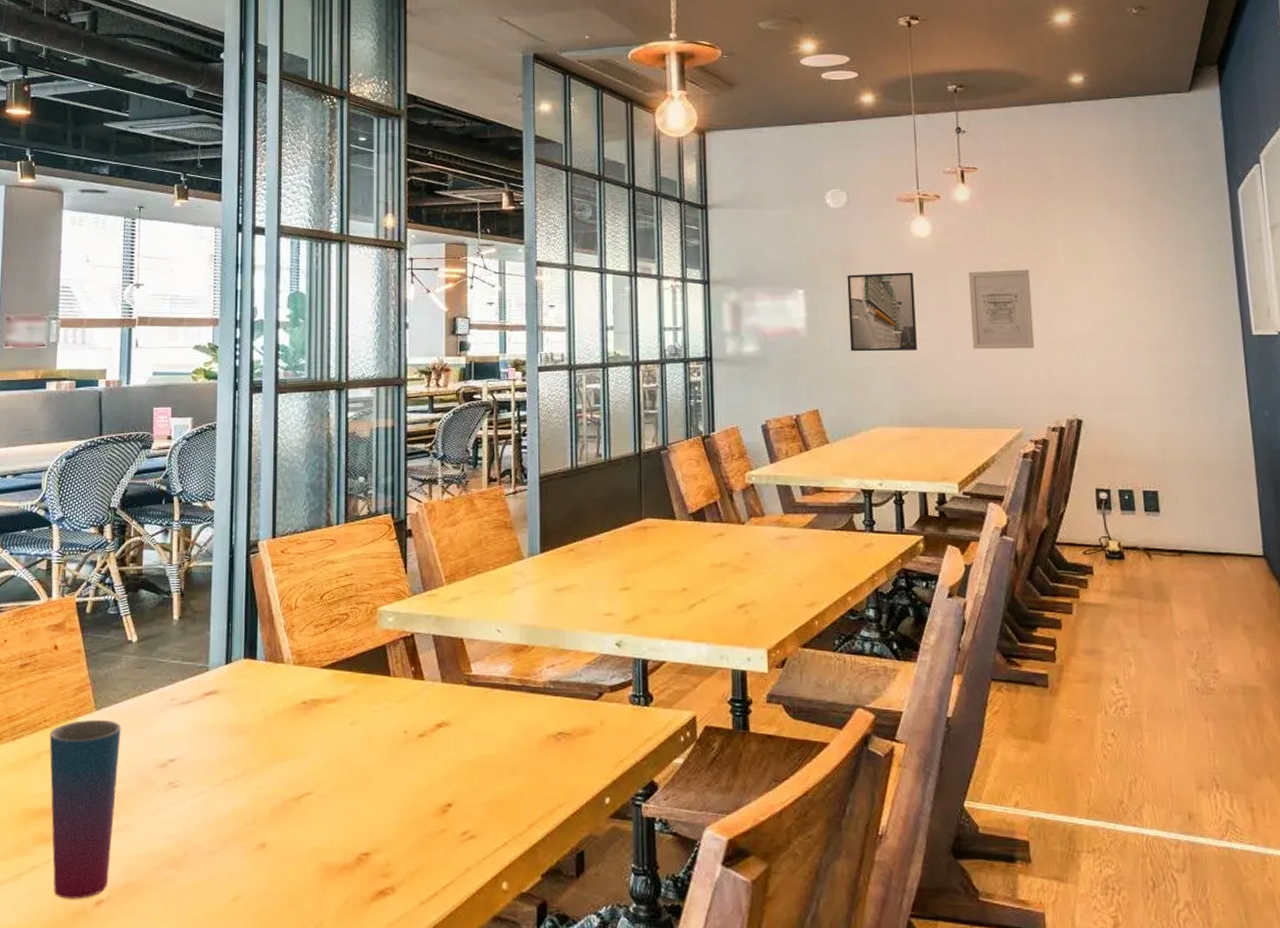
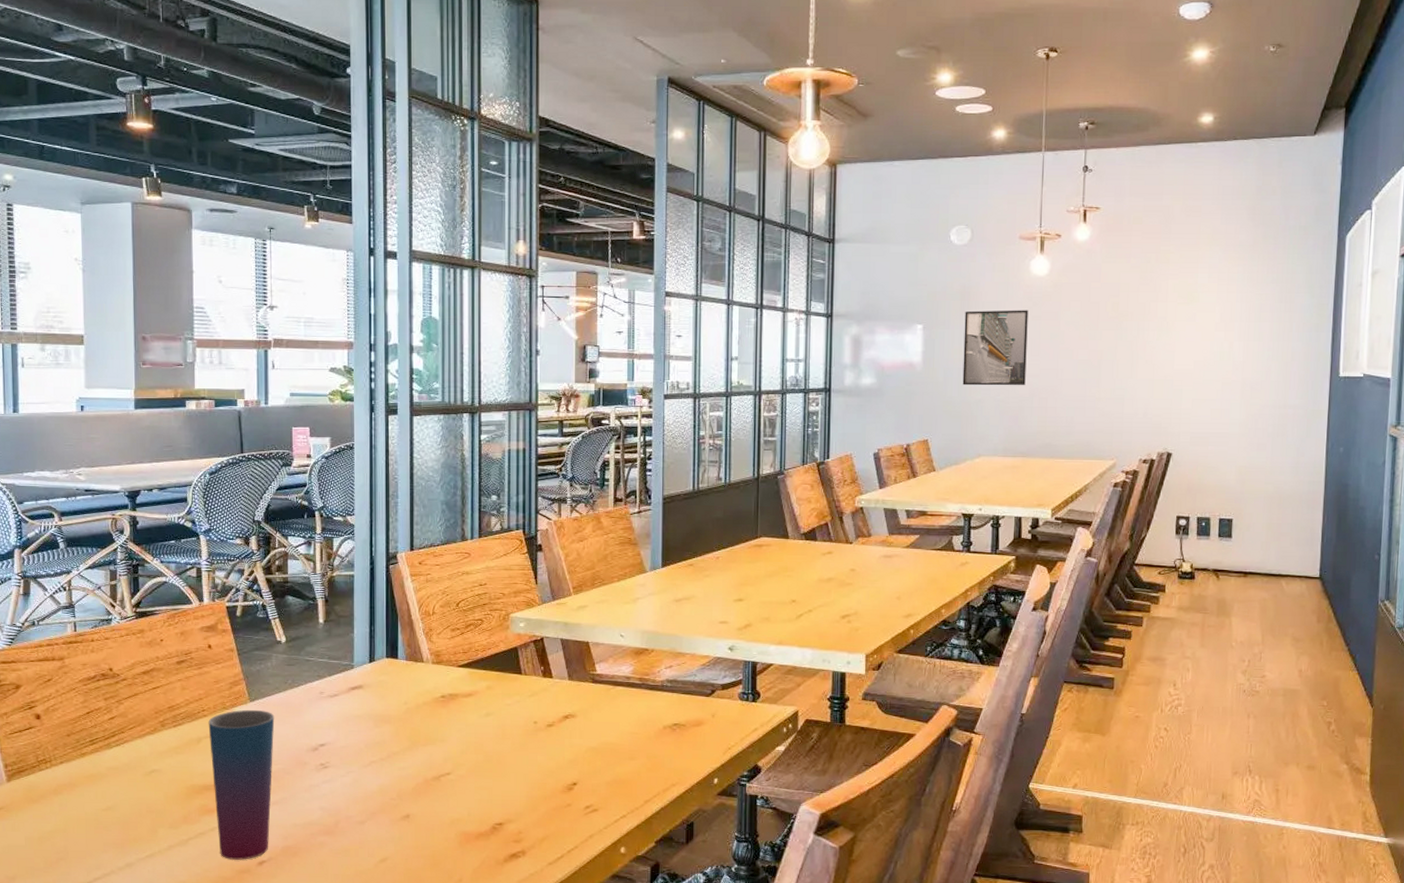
wall art: present [969,269,1035,350] -> none [1078,309,1139,386]

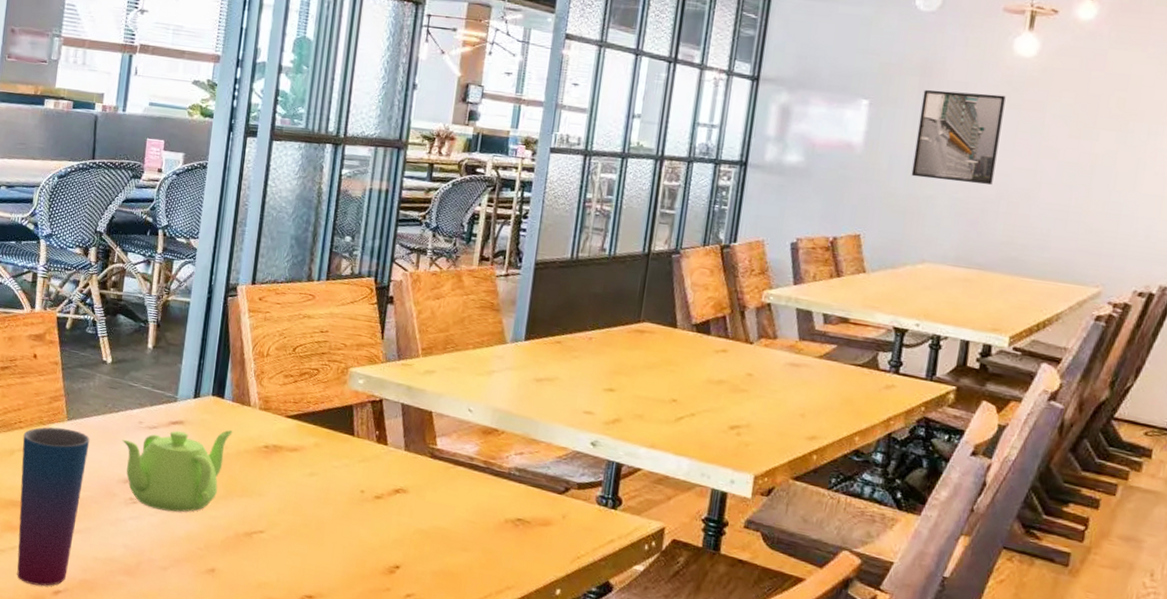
teapot: none [306,687,410,770] -> present [122,430,233,512]

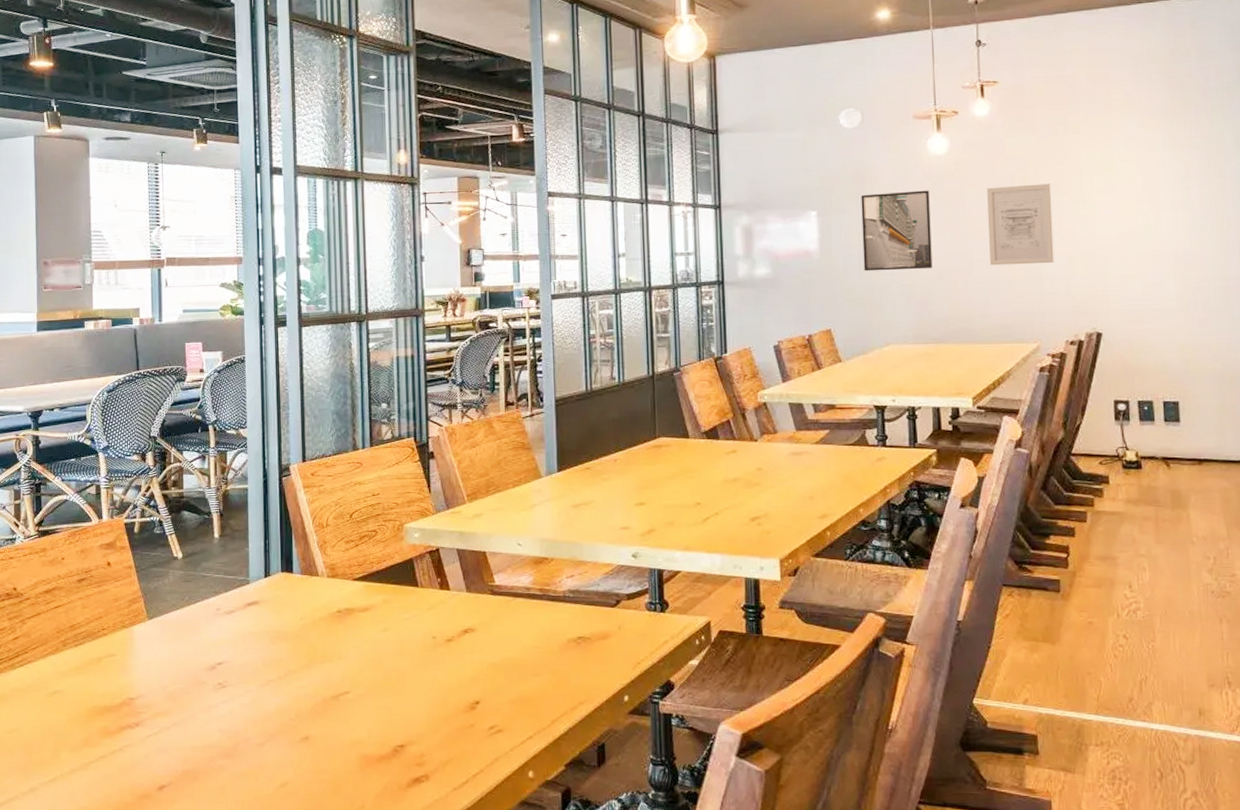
cup: present [17,427,90,586] -> none [108,627,173,784]
teapot: present [122,430,233,512] -> none [203,602,306,689]
wall art: none [1061,103,1153,201] -> present [987,183,1054,266]

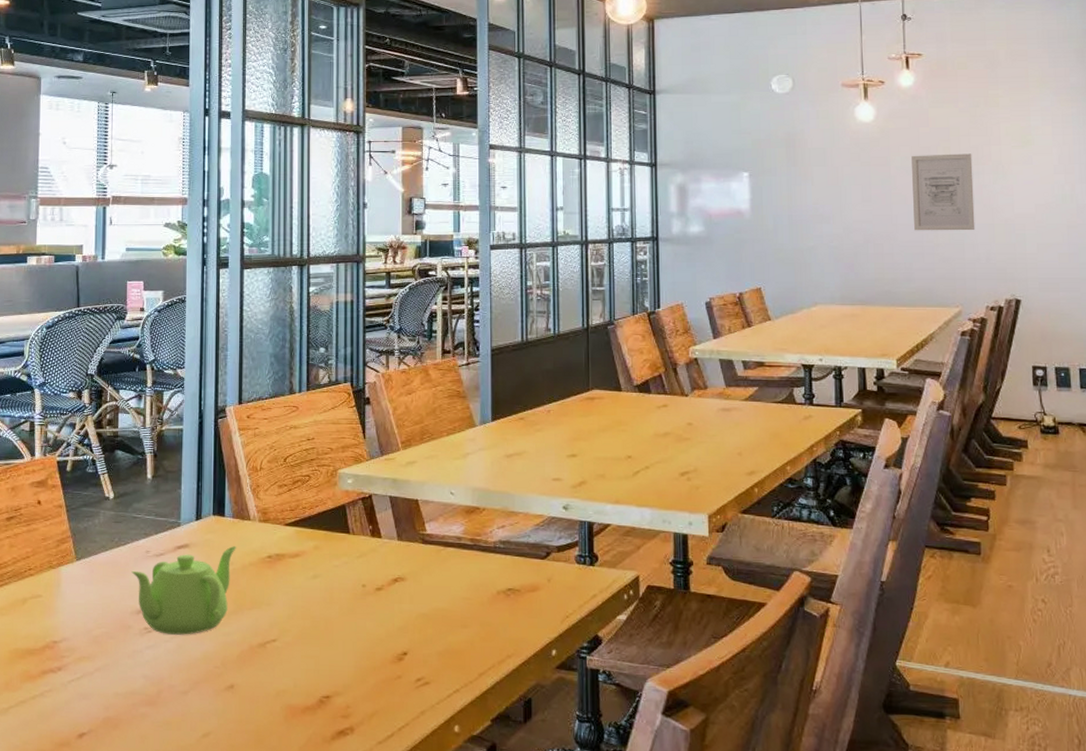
teapot: none [203,602,306,689] -> present [131,546,236,635]
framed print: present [861,190,932,272] -> none [791,156,859,233]

